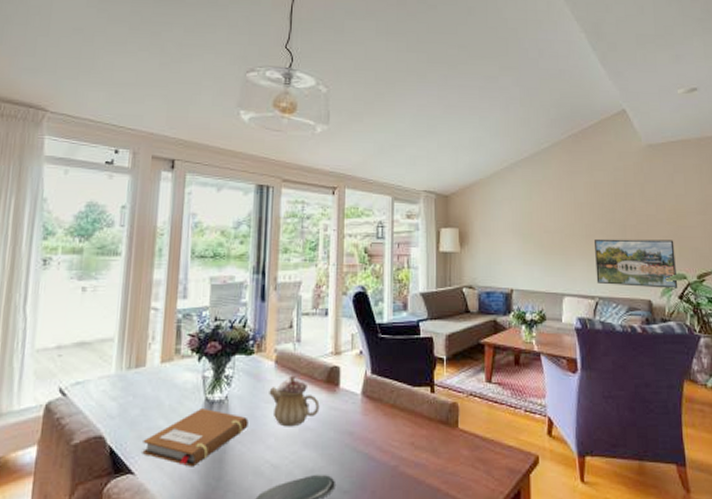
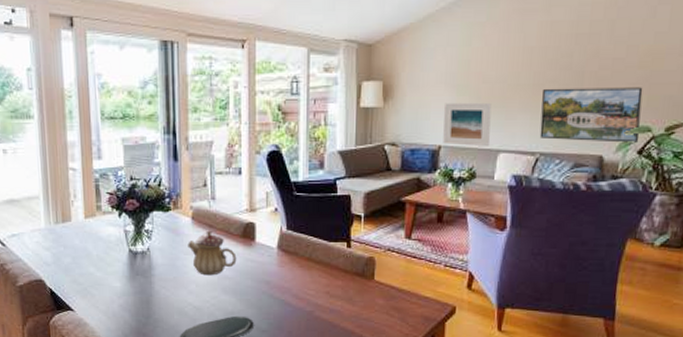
notebook: present [142,407,249,467] -> none [78,257,170,307]
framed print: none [512,249,555,290] -> present [443,102,492,146]

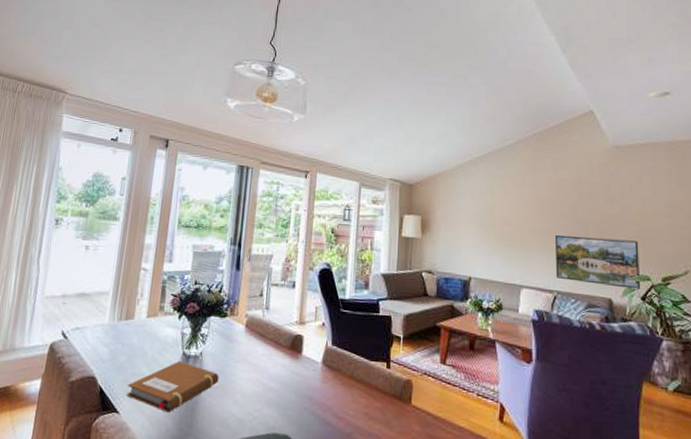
notebook: none [78,257,170,307] -> present [126,360,219,413]
teapot: present [188,230,237,276] -> none [238,339,283,387]
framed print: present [443,102,492,146] -> none [472,239,513,281]

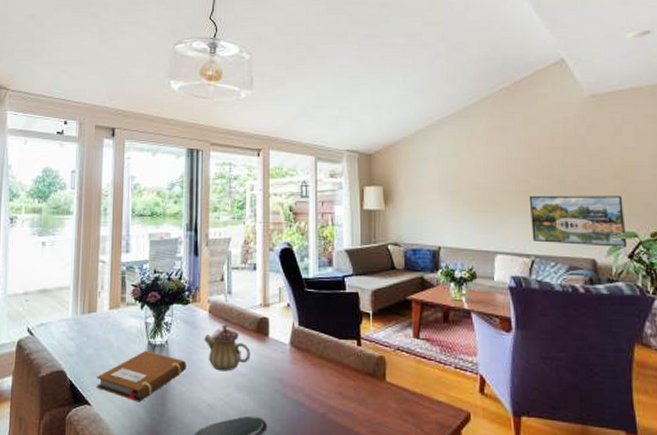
teapot: none [238,339,283,387] -> present [204,324,251,372]

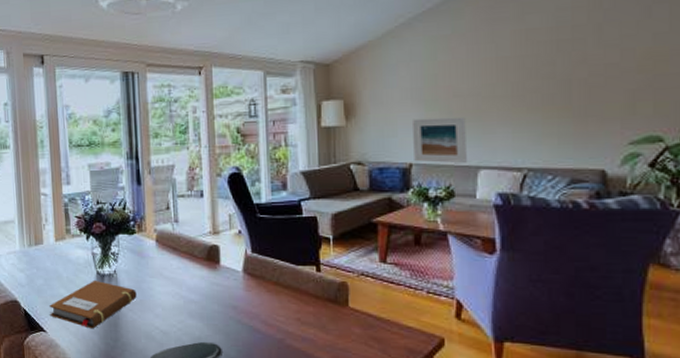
teapot: present [204,324,251,372] -> none [153,253,202,299]
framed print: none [439,207,486,248] -> present [411,116,467,163]
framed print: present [530,195,628,247] -> none [524,93,649,155]

